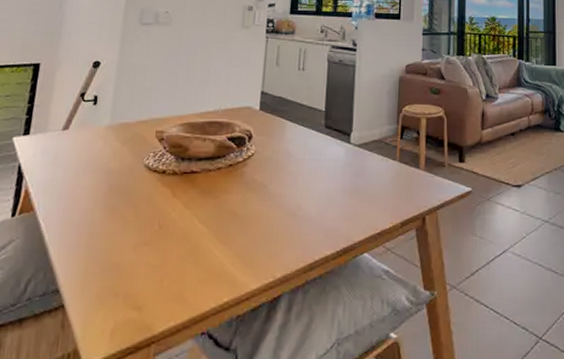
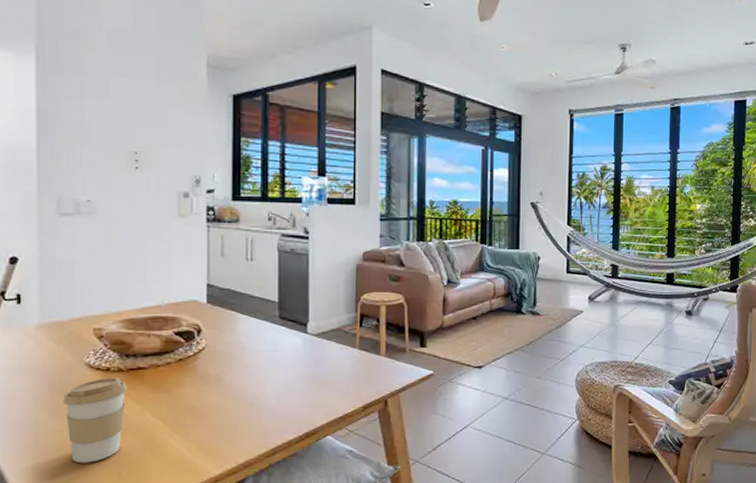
coffee cup: none [119,180,179,268] -> present [63,377,127,464]

